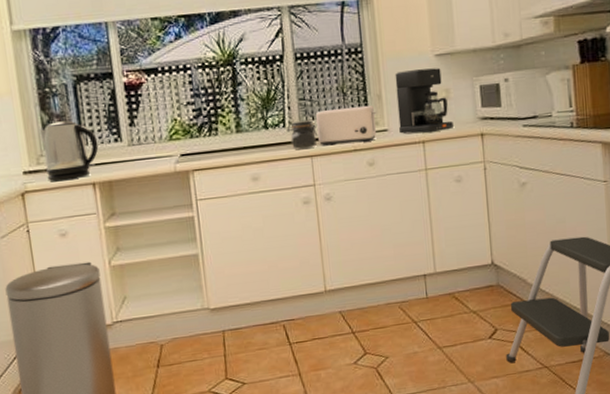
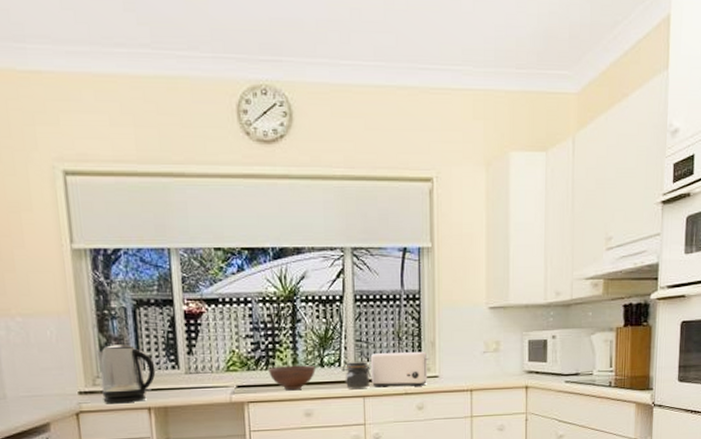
bowl: none [212,127,260,155] -> present [268,365,315,390]
coffee maker: present [395,68,453,134] -> none [449,320,501,383]

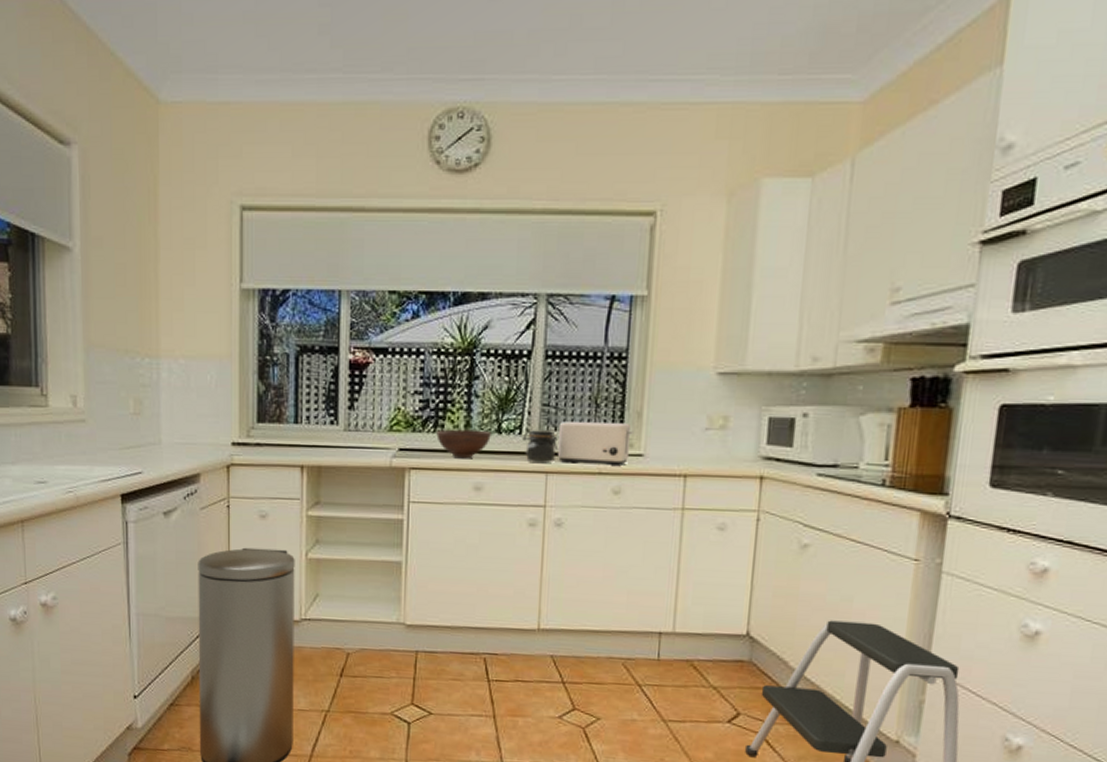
kettle: present [96,344,156,404] -> none [254,394,313,459]

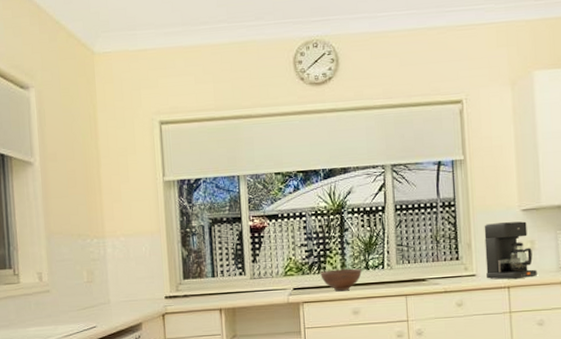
jar: present [522,429,559,464] -> none [385,263,413,289]
toaster: present [557,422,633,465] -> none [411,253,466,287]
coffee maker: none [657,387,727,467] -> present [484,221,537,280]

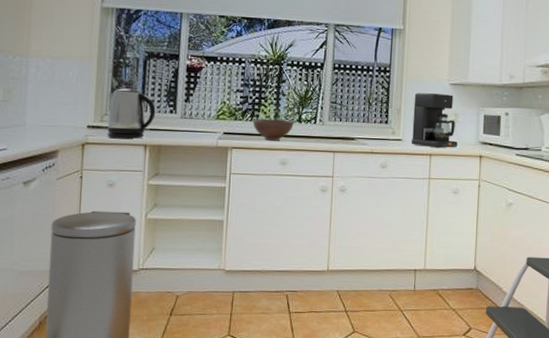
kettle: none [180,256,226,306] -> present [107,88,156,139]

